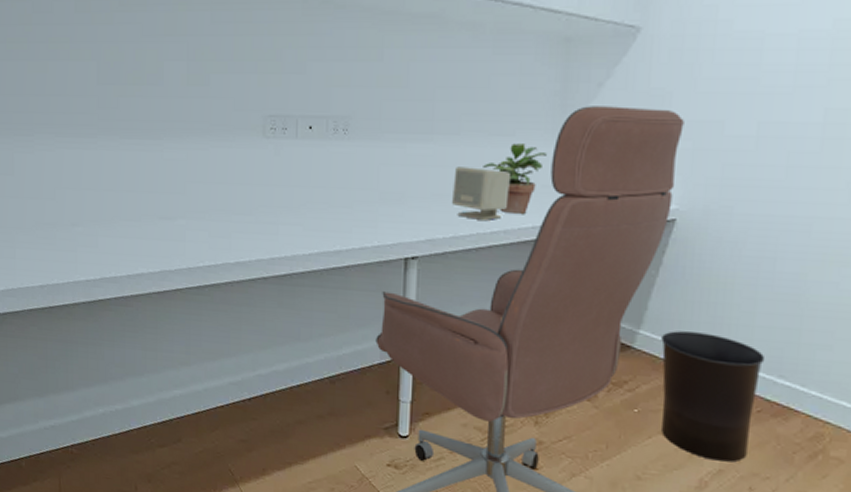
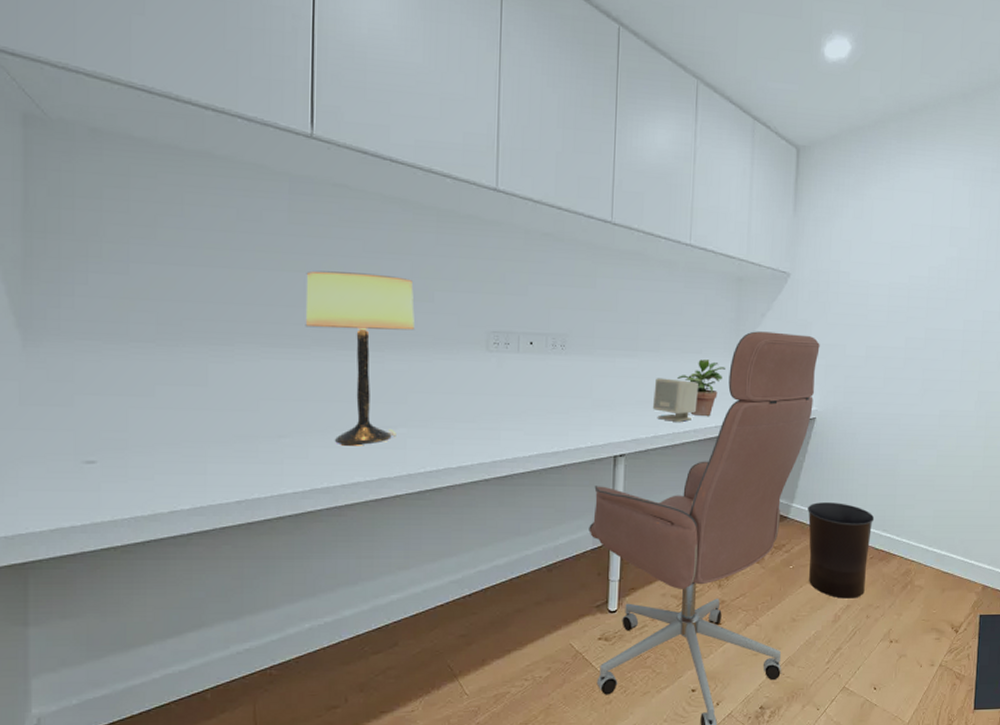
table lamp: none [91,58,191,236] -> present [305,270,415,445]

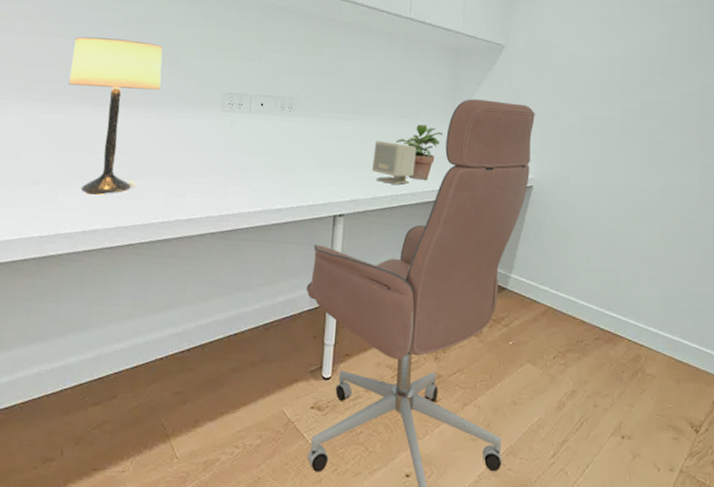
waste bin: present [808,502,875,599] -> none [527,274,598,384]

